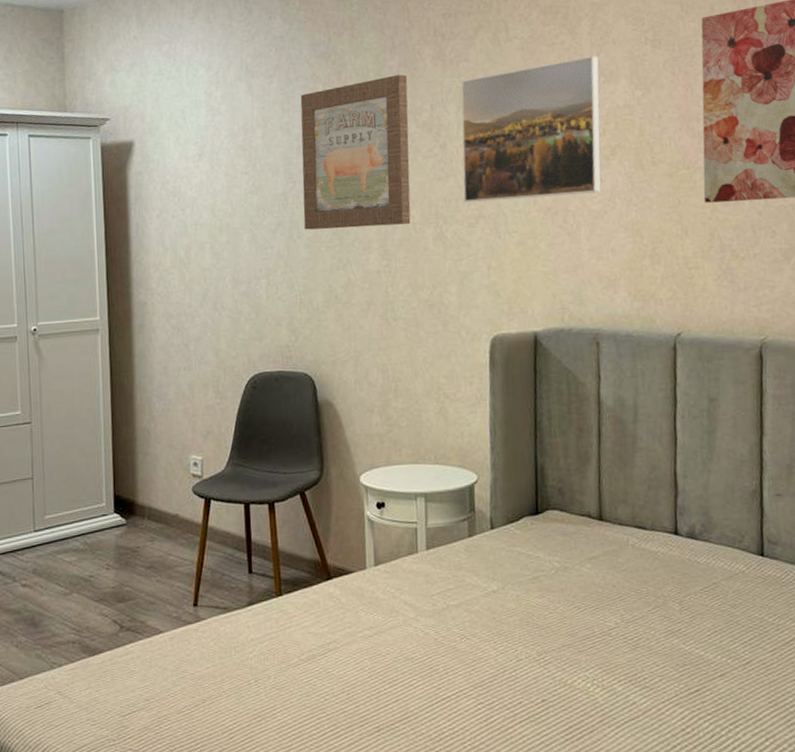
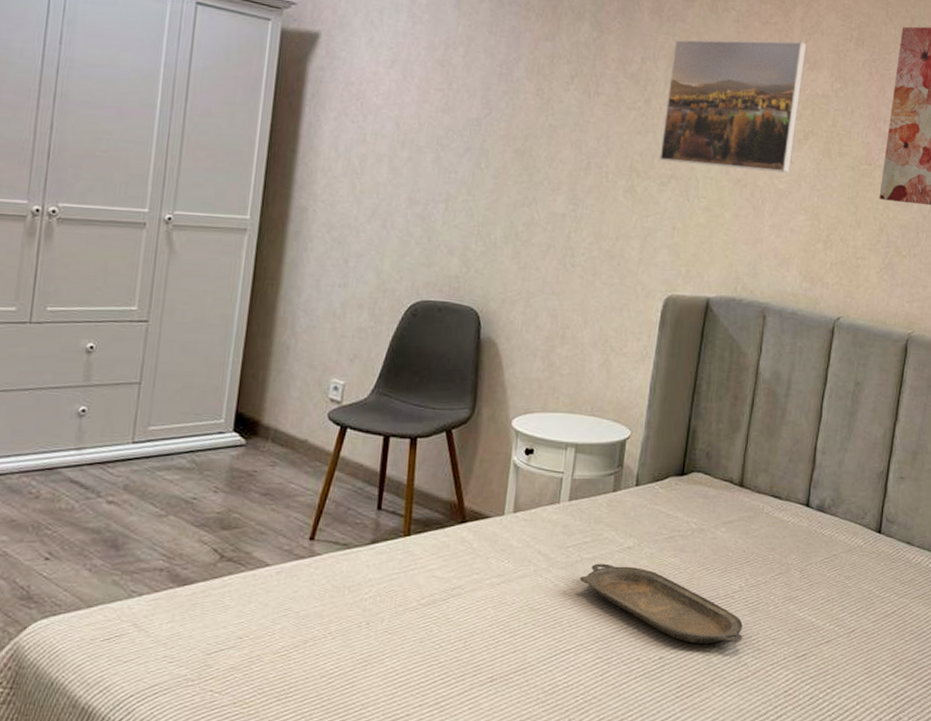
wall art: present [300,74,411,230] -> none [494,20,623,172]
serving tray: none [448,609,628,684] -> present [579,563,743,644]

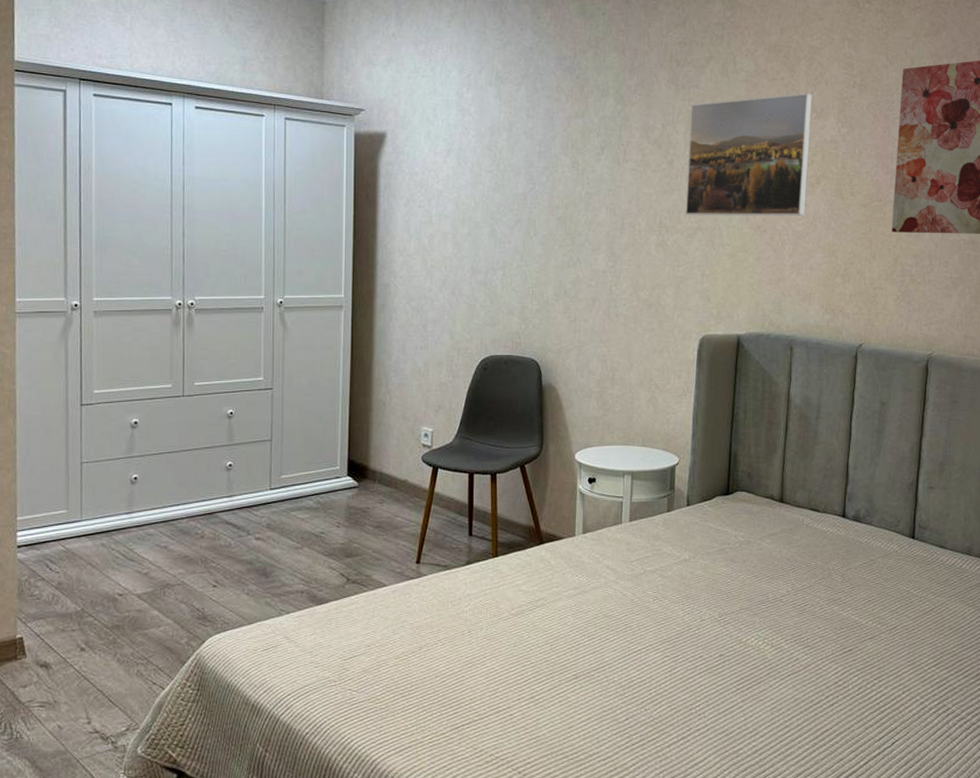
serving tray: present [579,563,743,644] -> none [644,574,793,642]

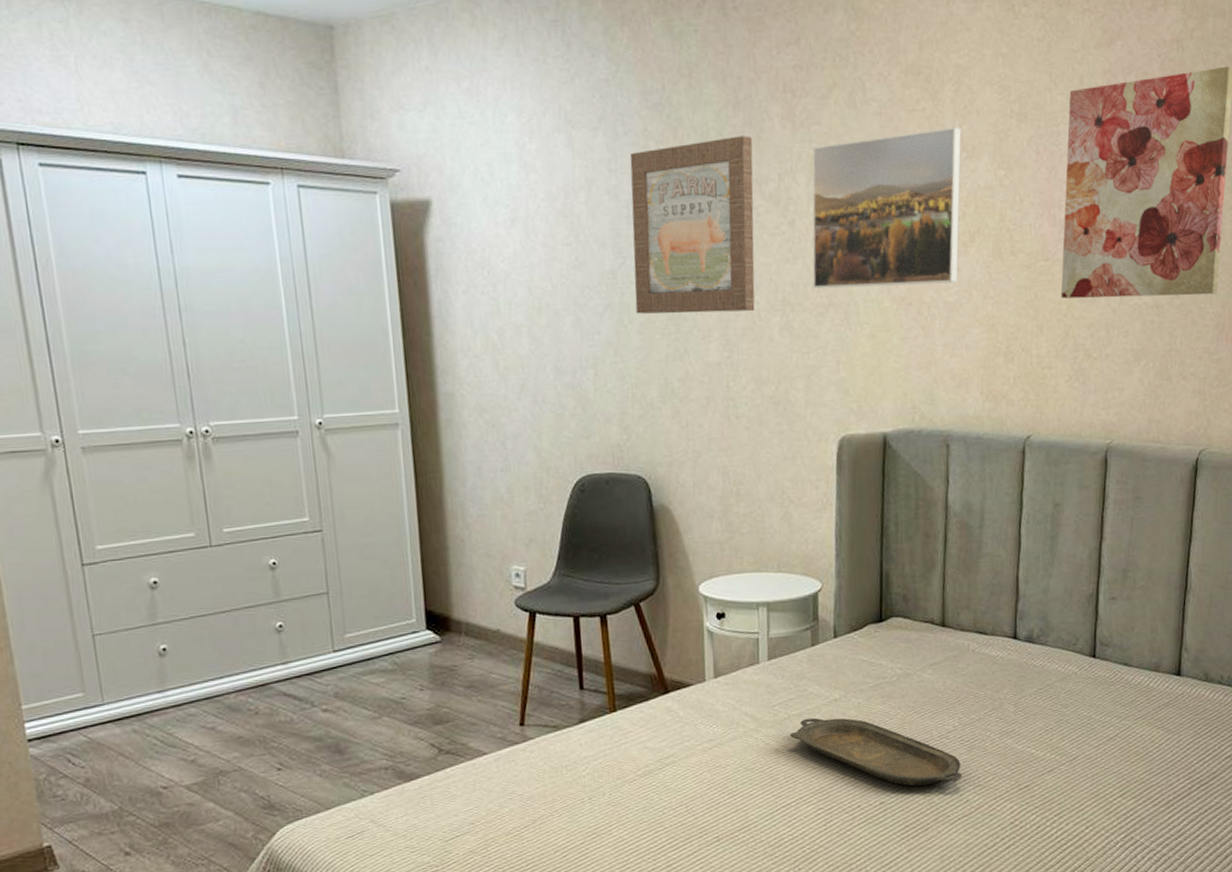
wall art: none [540,93,643,230] -> present [629,135,755,314]
serving tray: none [644,574,793,642] -> present [789,717,963,786]

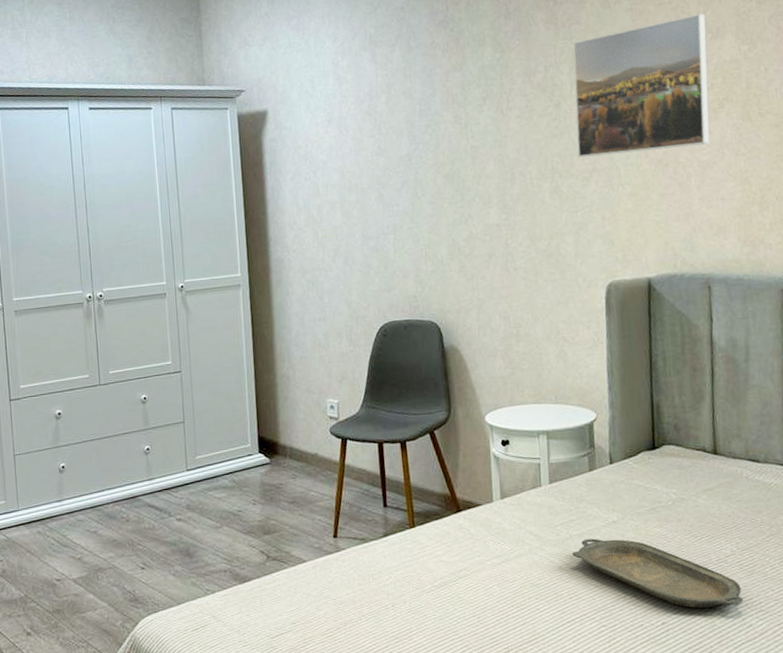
wall art: present [629,135,755,314] -> none [421,39,528,188]

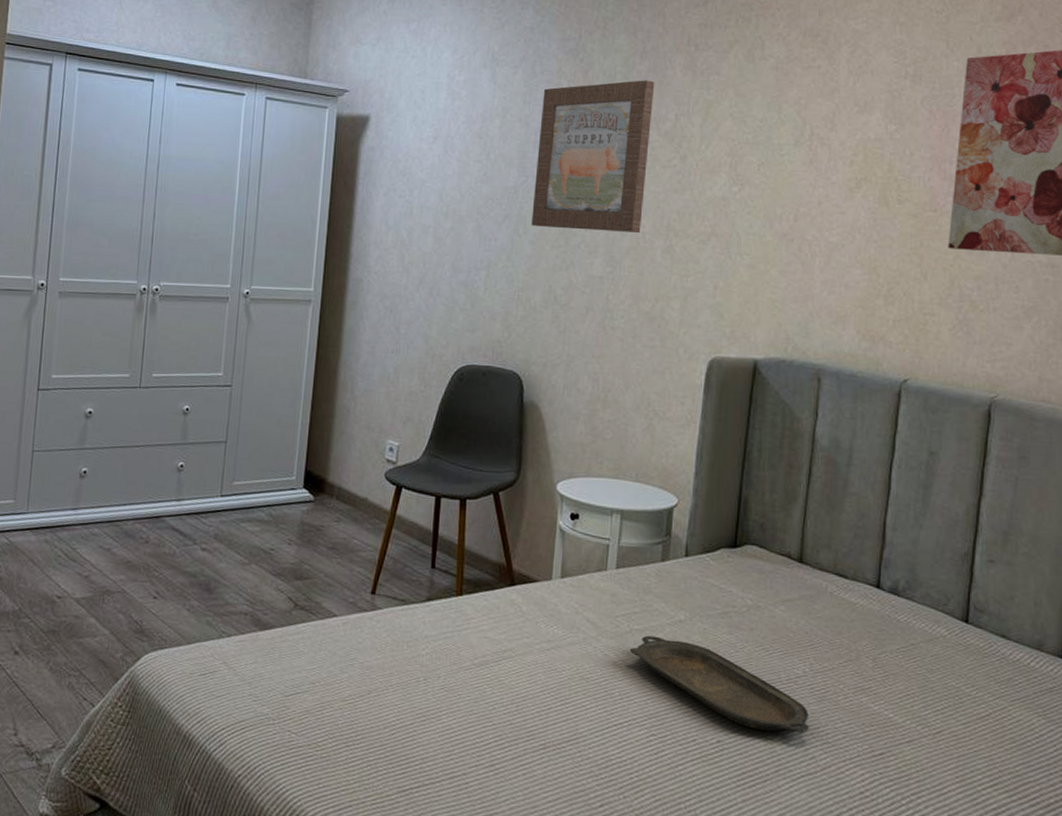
wall art: none [421,39,528,188] -> present [531,80,655,233]
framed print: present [573,13,711,158] -> none [698,84,855,225]

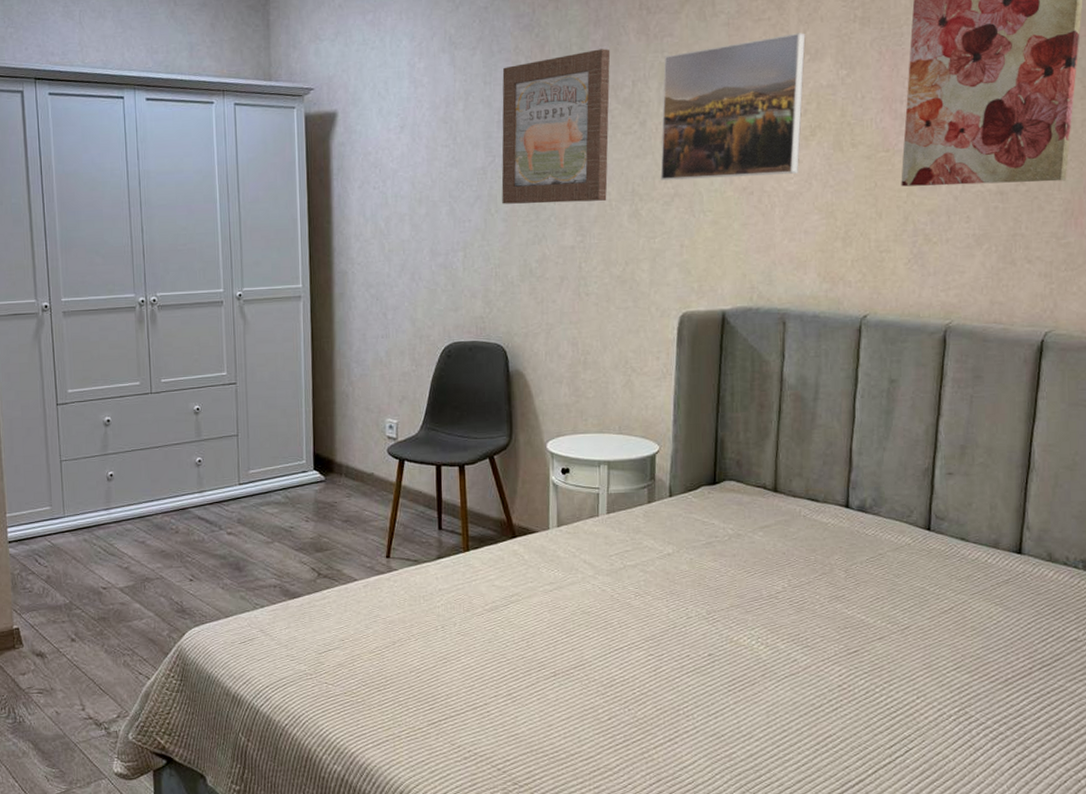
serving tray: present [629,635,810,733] -> none [624,569,791,641]
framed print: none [698,84,855,225] -> present [660,33,806,180]

